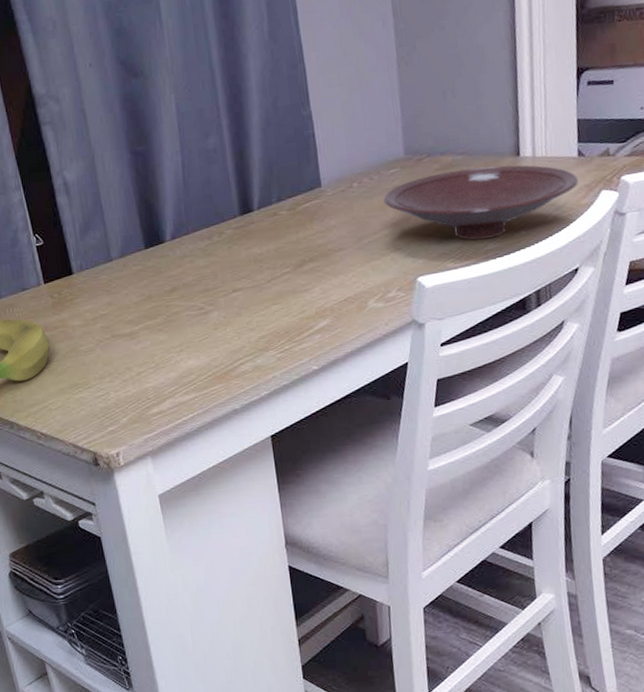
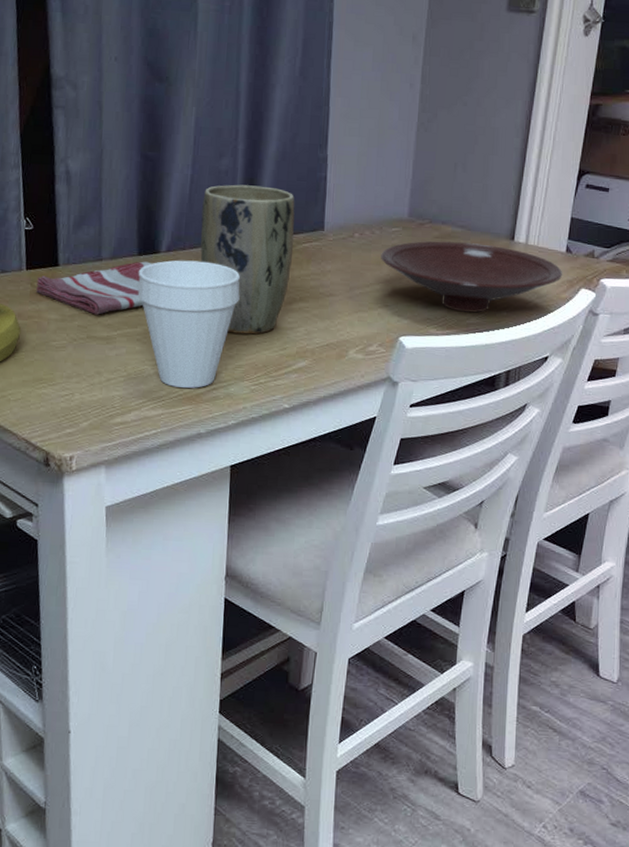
dish towel: none [56,252,160,314] -> present [36,261,152,315]
cup: none [148,241,250,369] -> present [137,260,241,389]
plant pot: none [197,155,296,307] -> present [200,184,295,335]

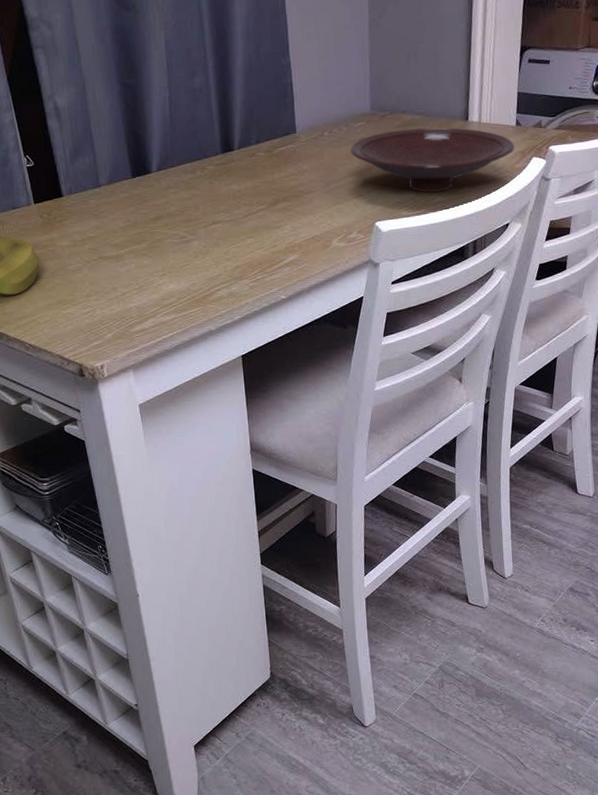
dish towel: present [36,261,152,315] -> none [45,182,146,237]
cup: present [137,260,241,389] -> none [134,175,229,293]
plant pot: present [200,184,295,335] -> none [183,98,271,238]

